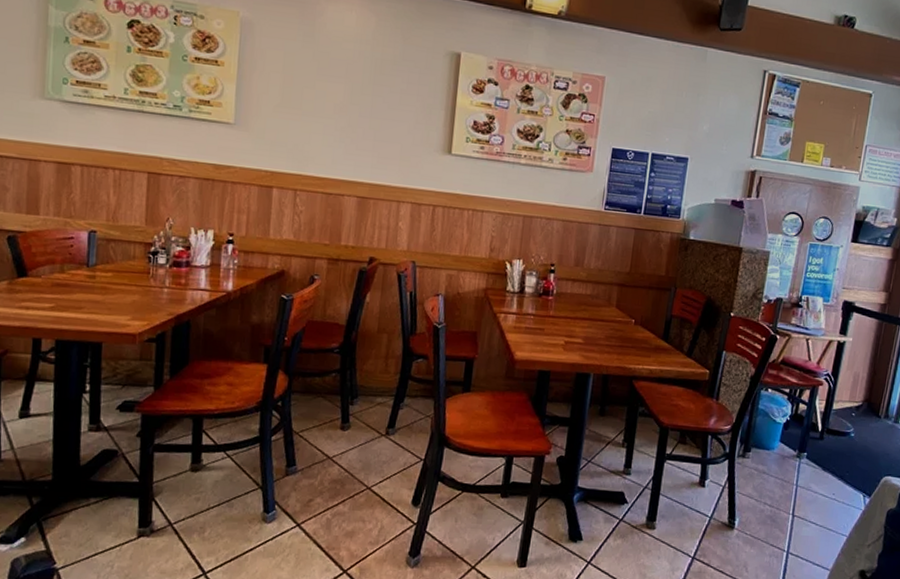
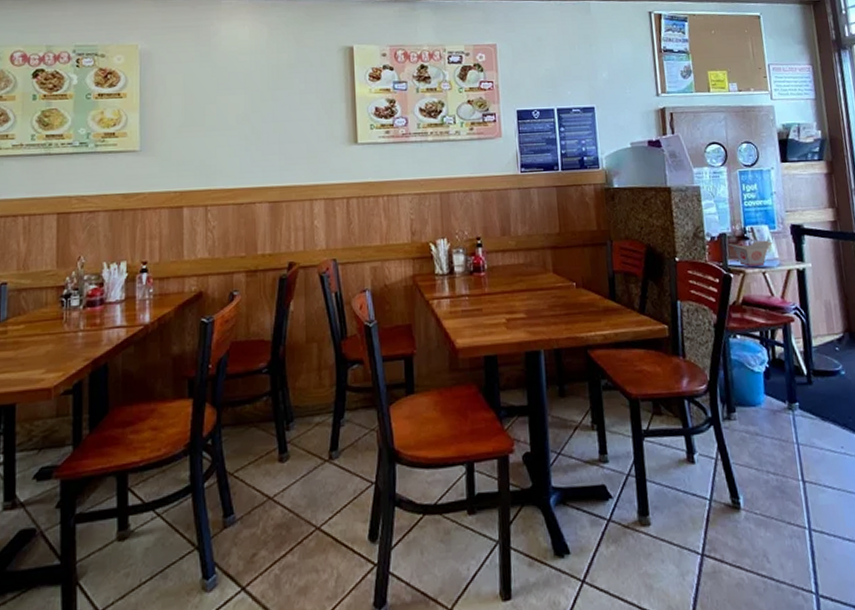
takeout container: none [782,309,823,333] -> present [729,240,773,267]

